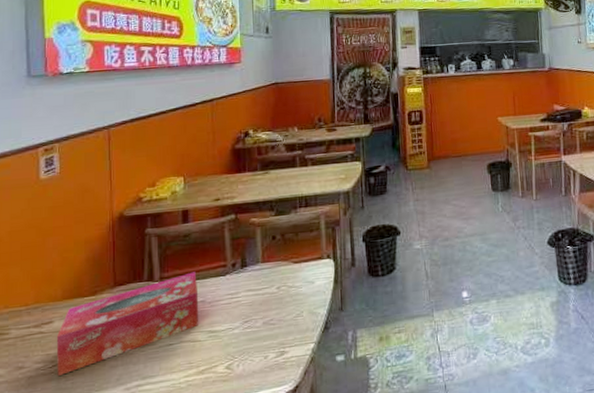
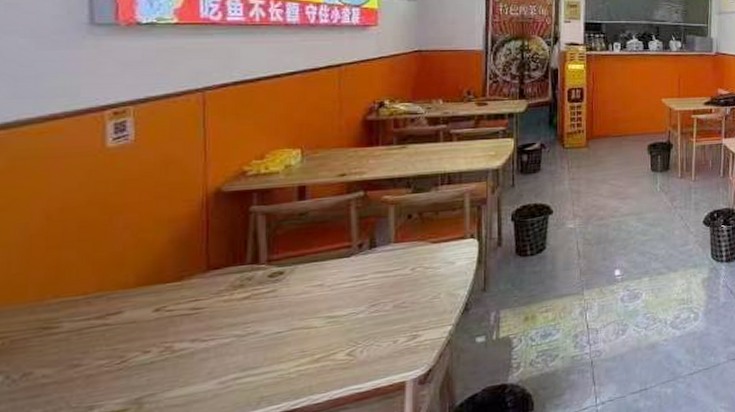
tissue box: present [56,272,199,377] -> none [126,253,316,374]

